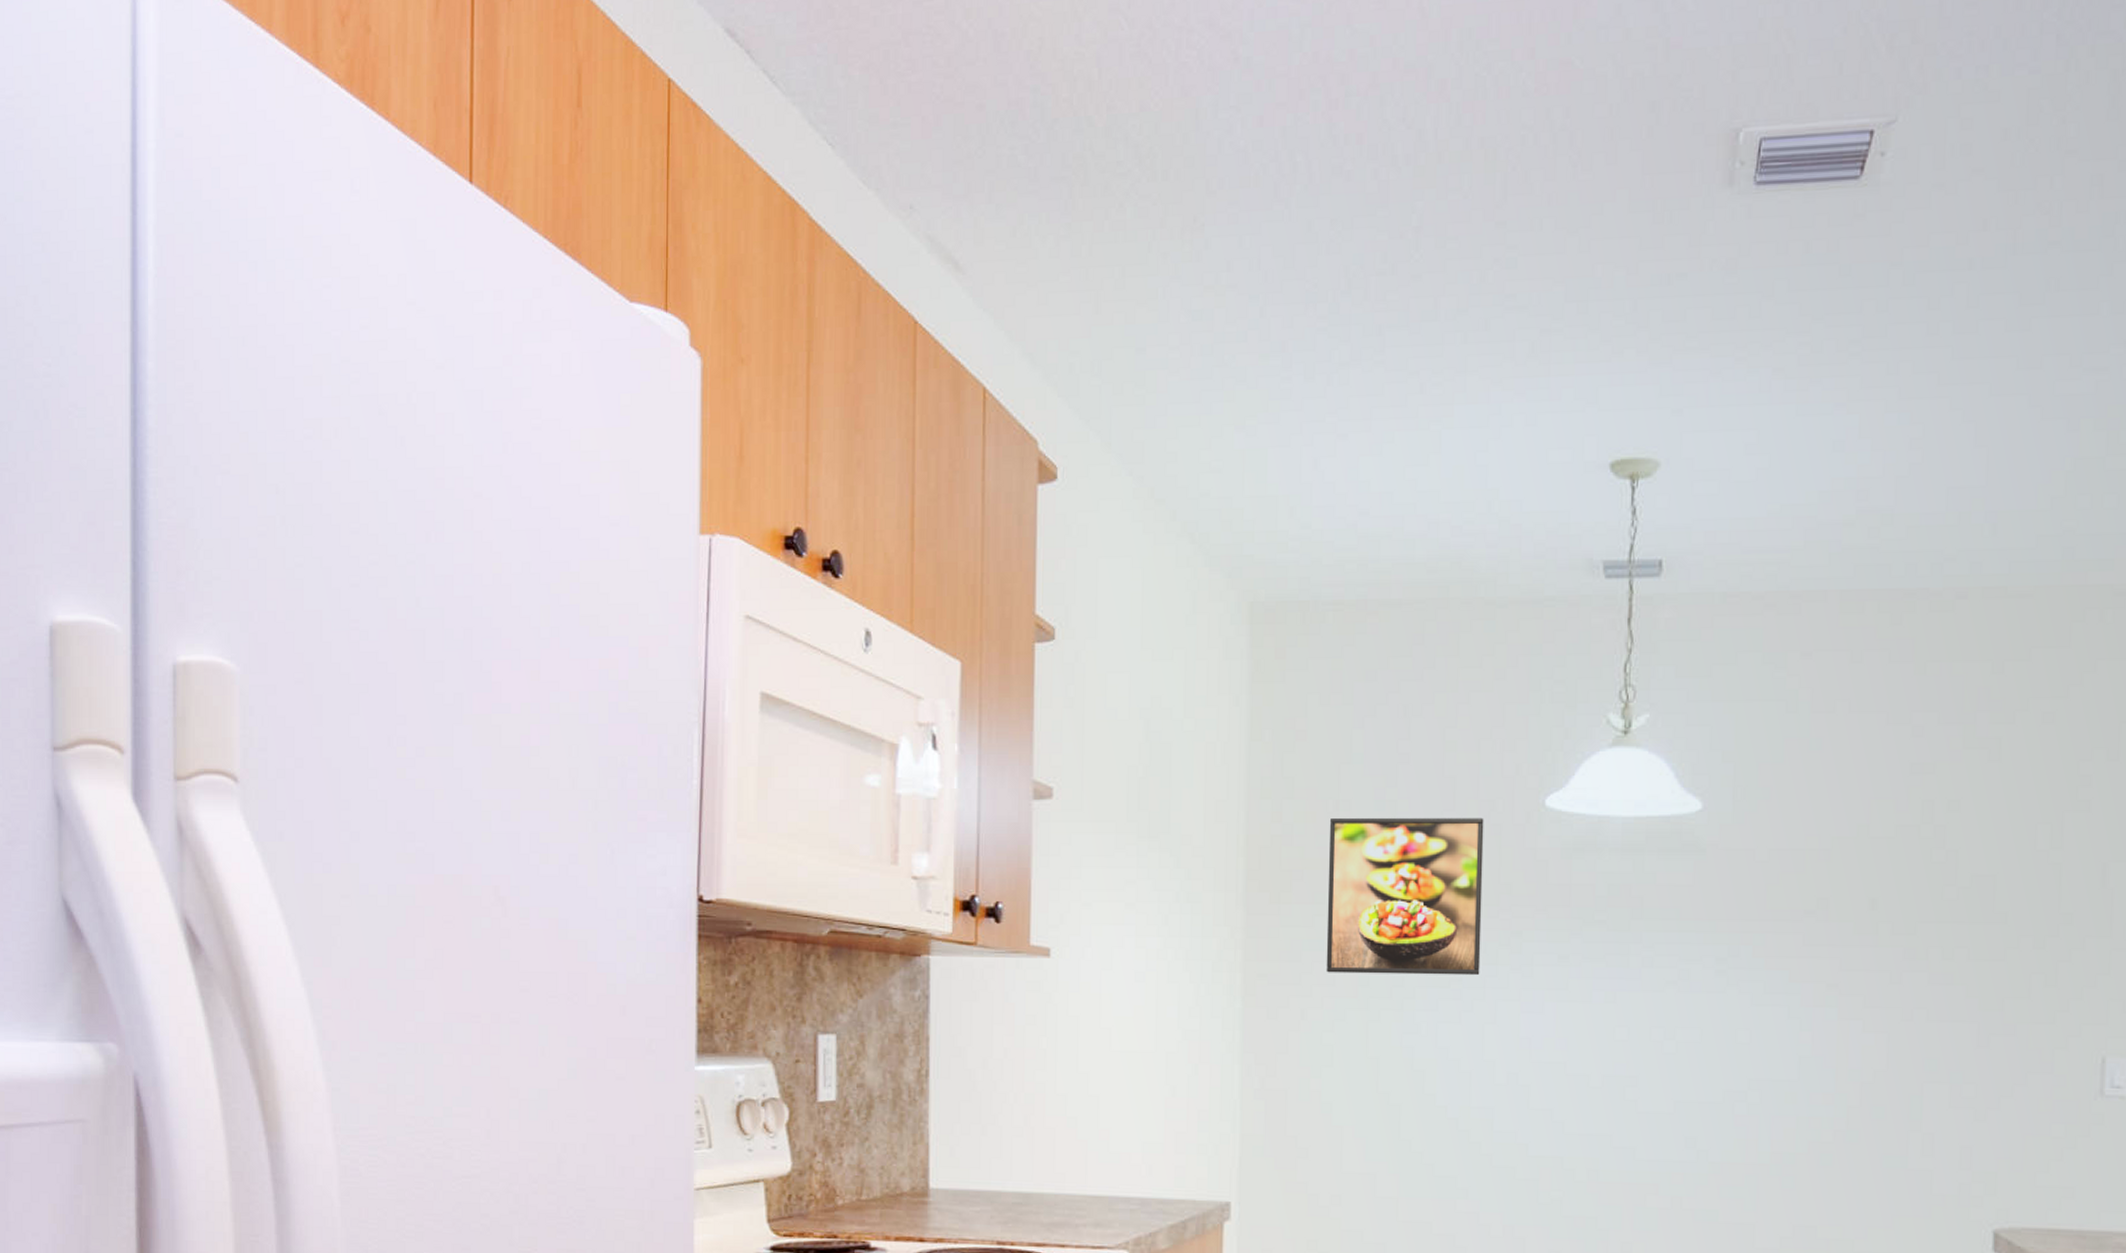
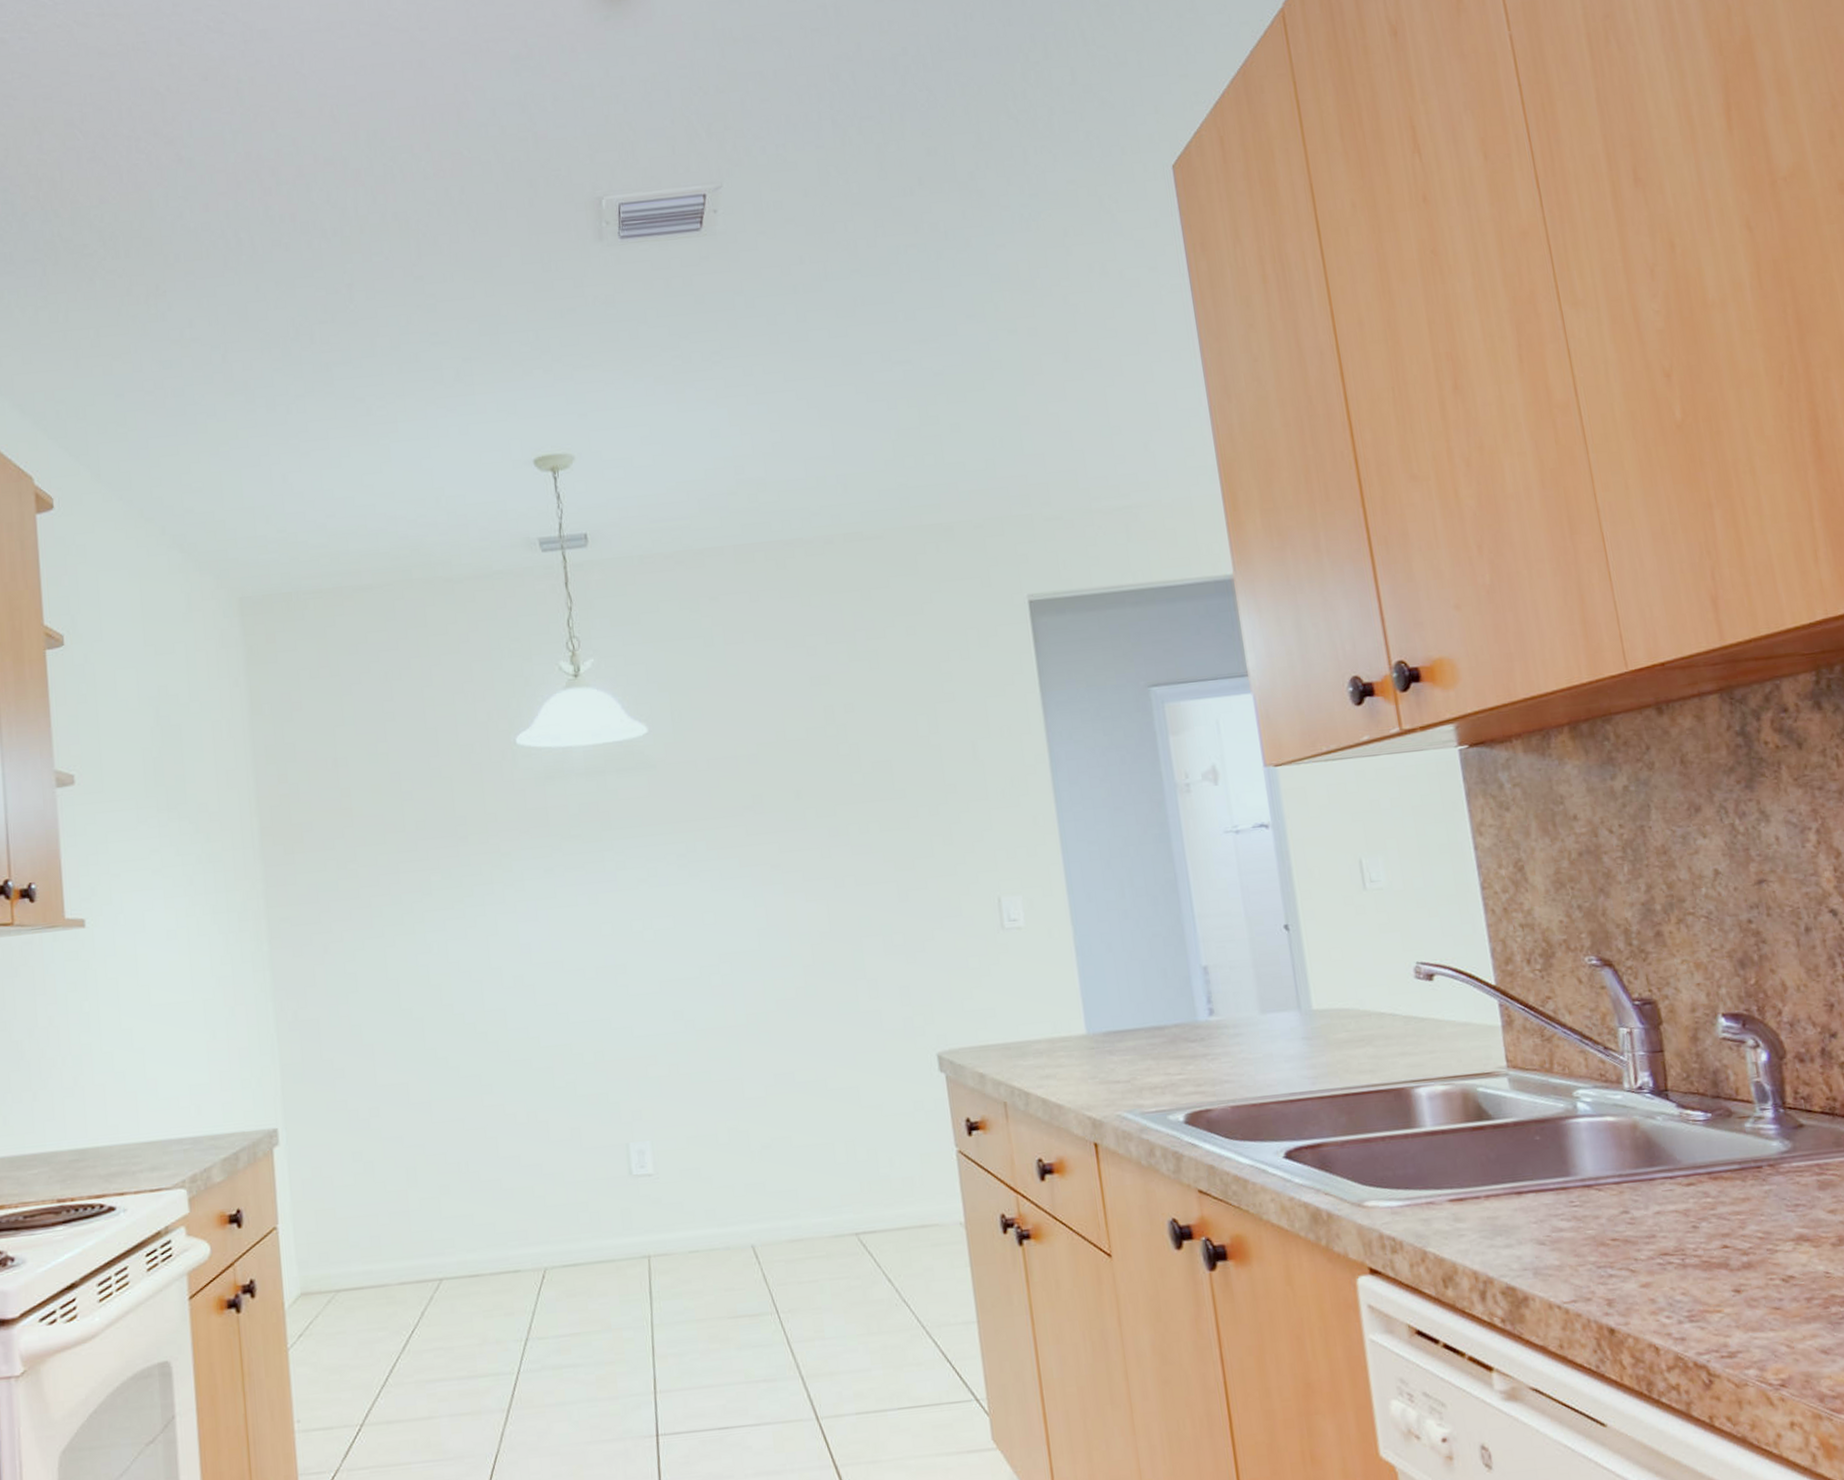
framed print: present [1326,817,1484,976] -> none [330,759,479,910]

